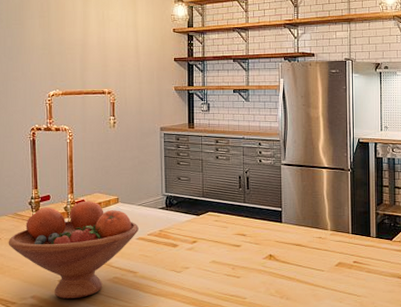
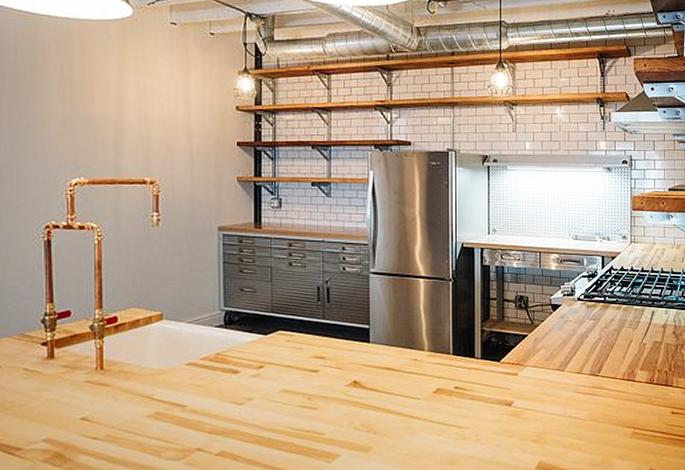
fruit bowl: present [8,201,139,299] -> none [11,317,189,441]

